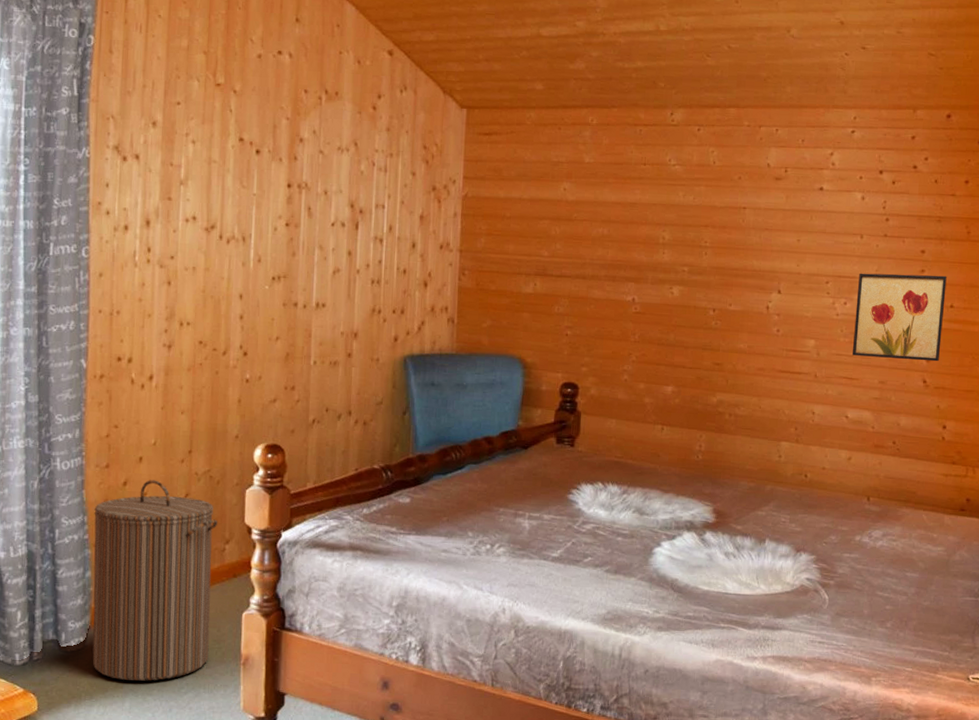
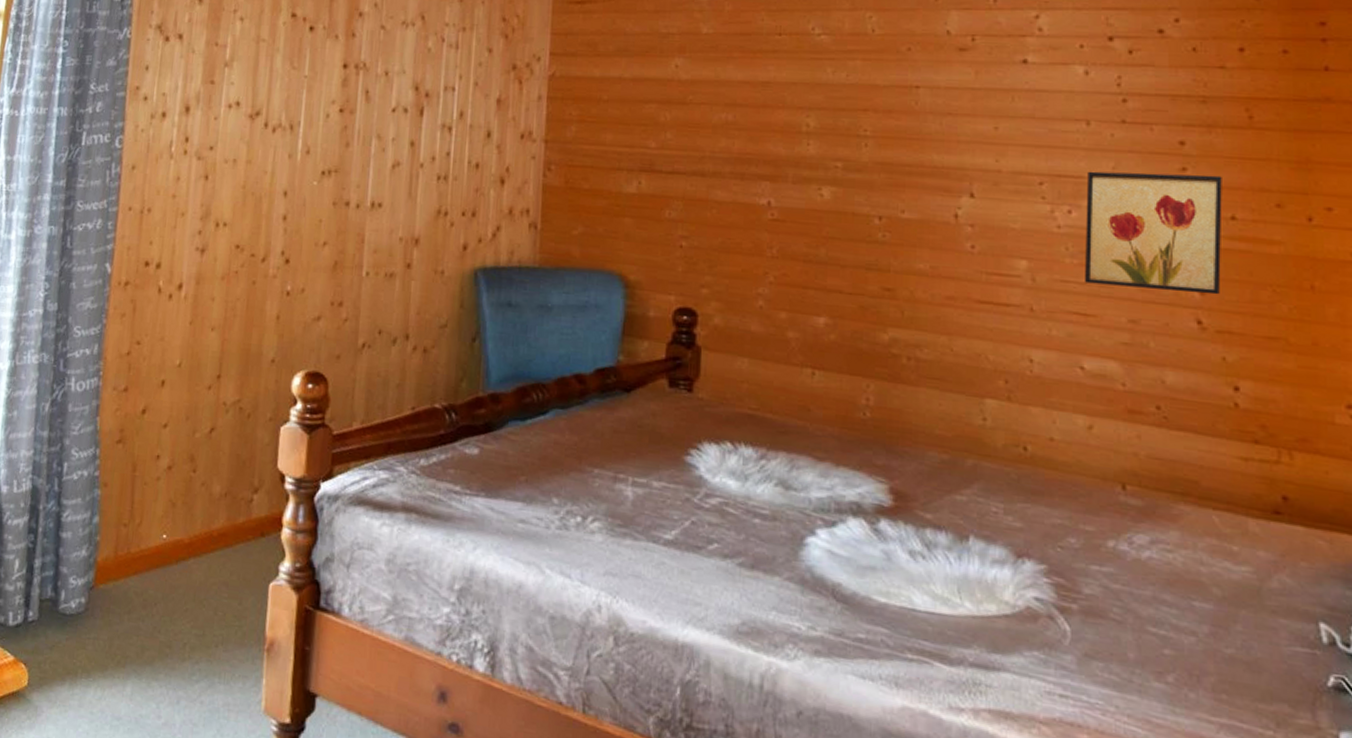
laundry hamper: present [92,480,217,681] -> none [92,408,245,662]

